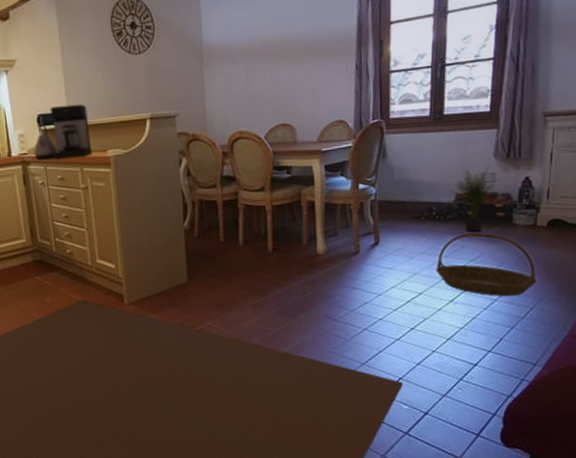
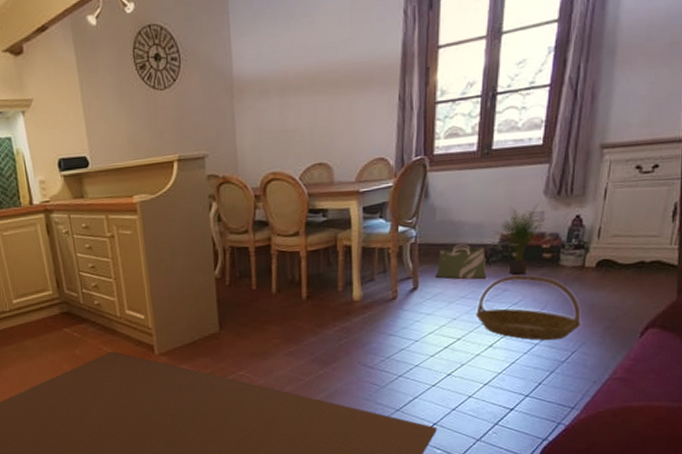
kettle: present [34,122,58,161] -> none [56,167,82,209]
coffee maker: present [50,104,93,160] -> none [71,146,118,208]
grocery bag: none [395,202,444,236] -> present [435,244,487,279]

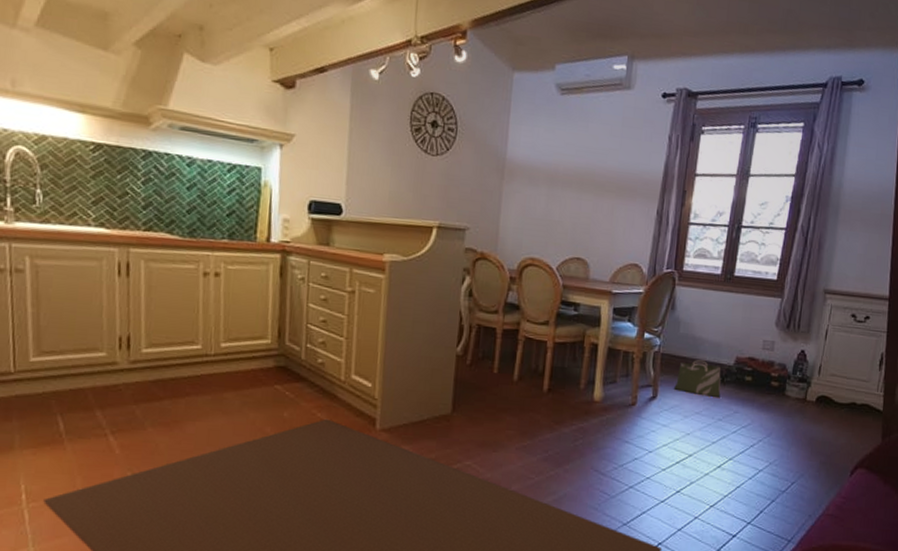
basket: present [476,275,581,341] -> none [708,398,801,469]
potted plant: present [494,203,546,275] -> none [730,332,776,399]

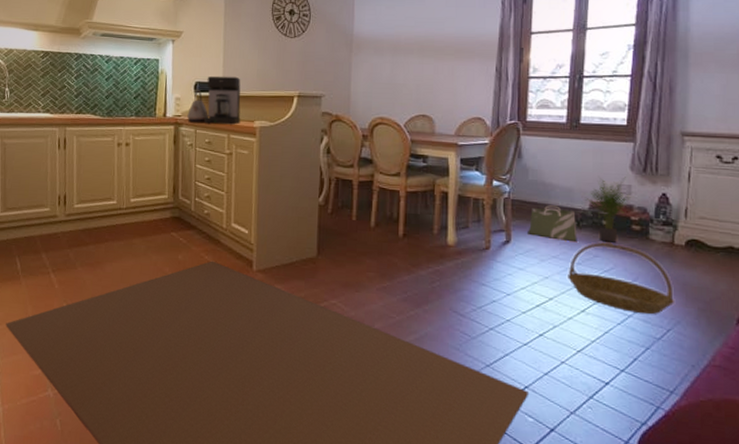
kettle: none [298,210,327,254] -> present [187,89,209,124]
coffee maker: none [320,194,369,258] -> present [204,76,241,126]
basket: none [708,398,801,469] -> present [568,243,674,315]
potted plant: none [730,332,776,399] -> present [584,176,633,243]

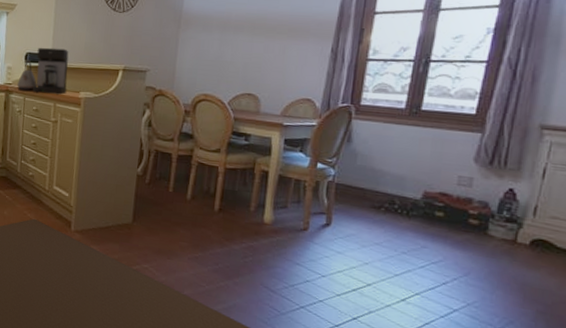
grocery bag: present [528,205,577,241] -> none [350,191,406,230]
basket: present [568,243,674,315] -> none [390,233,509,312]
potted plant: present [584,176,633,243] -> none [417,166,475,235]

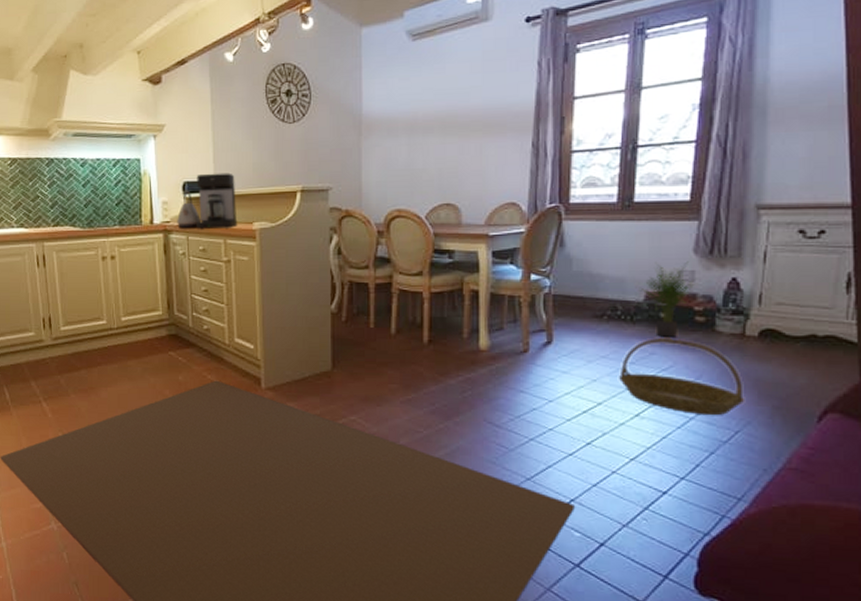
basket: none [390,233,509,312] -> present [619,338,744,416]
potted plant: none [417,166,475,235] -> present [638,261,697,337]

